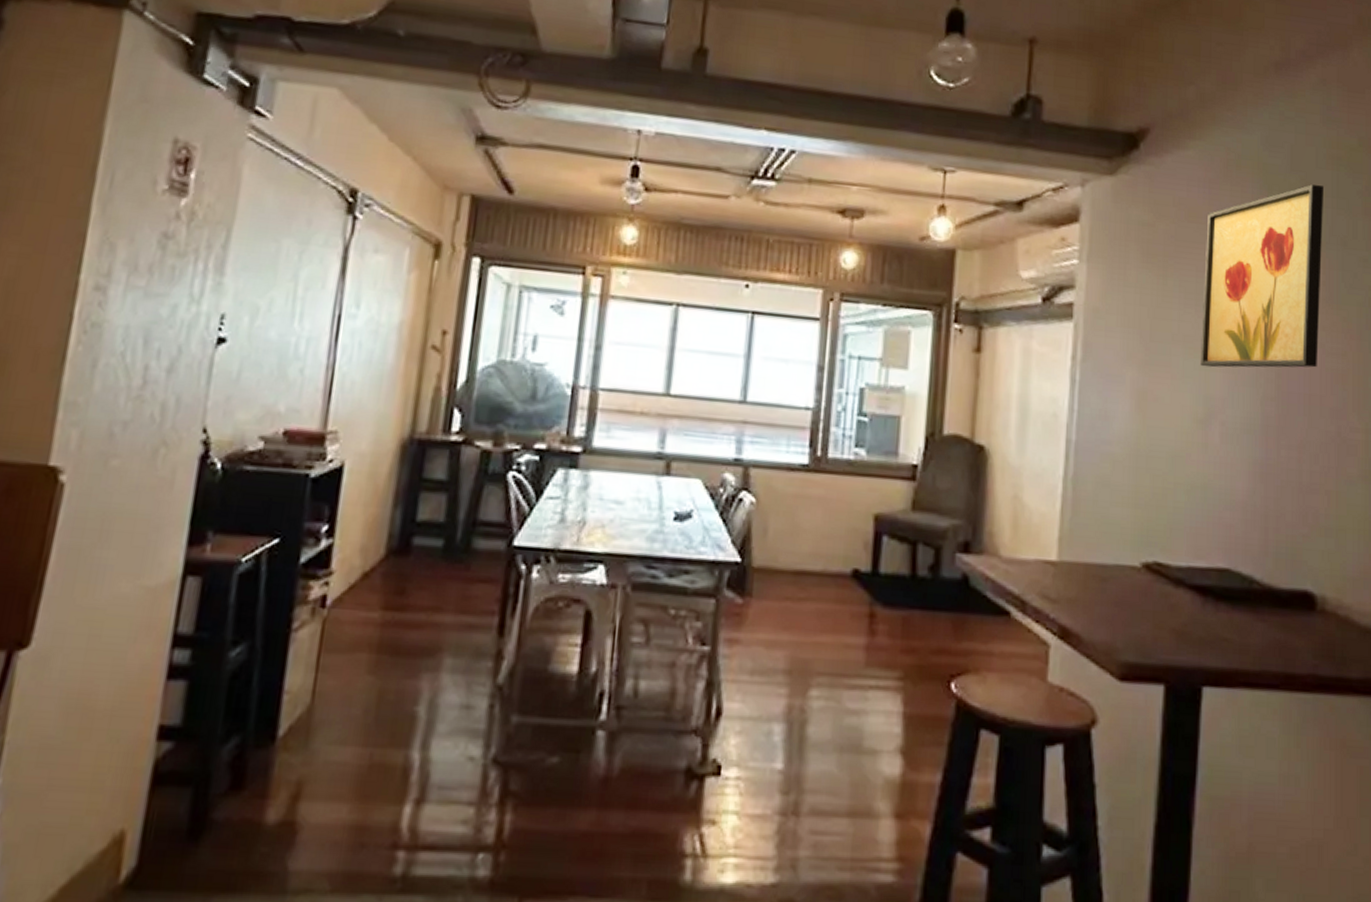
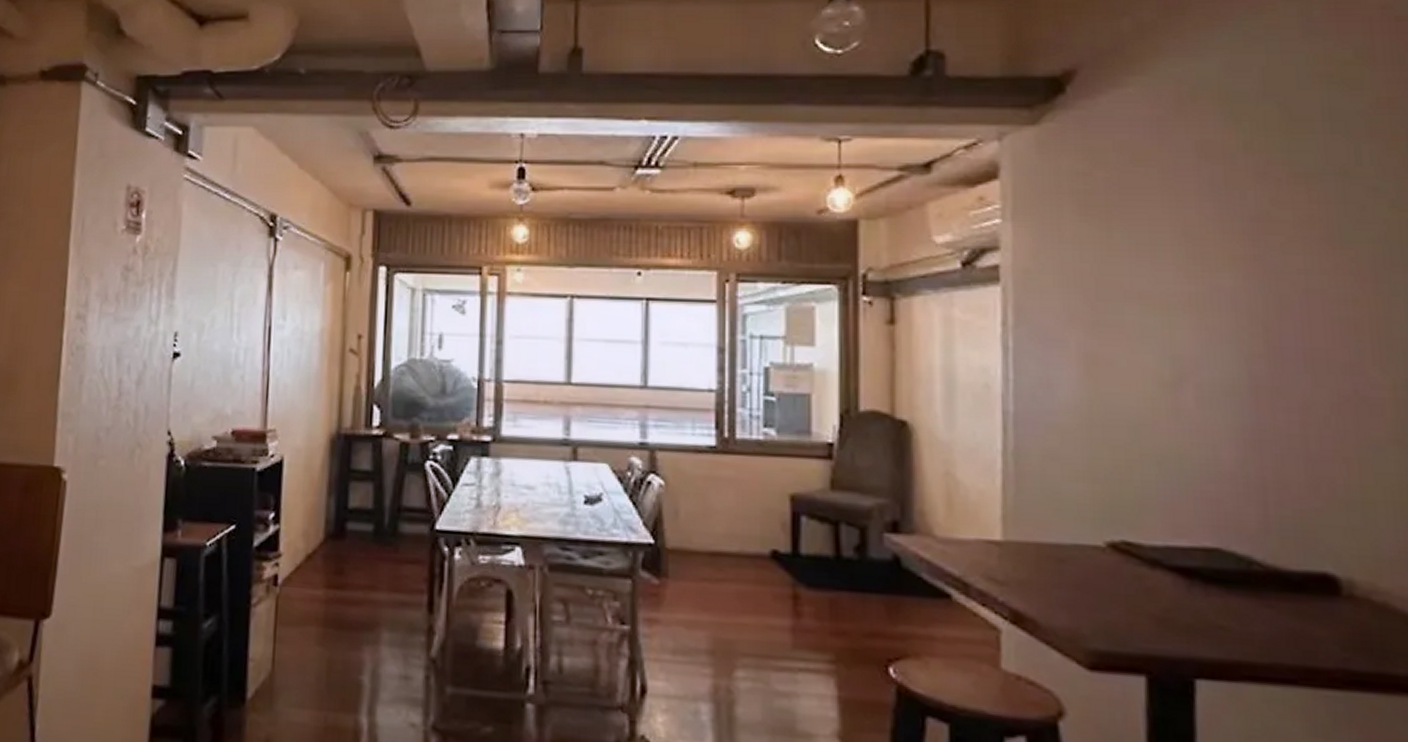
wall art: present [1200,184,1323,368] -> none [1158,109,1319,325]

